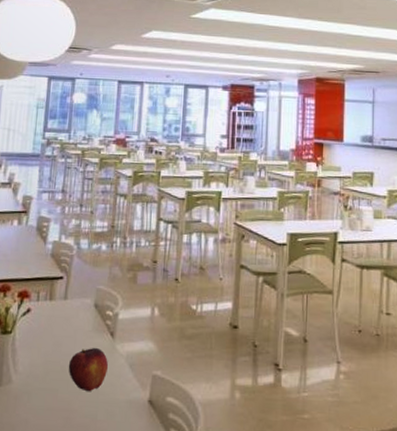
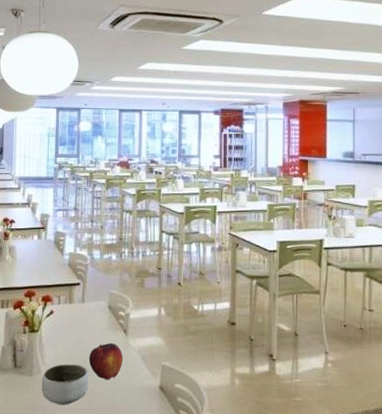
bowl: none [11,372,68,422] -> present [41,364,89,406]

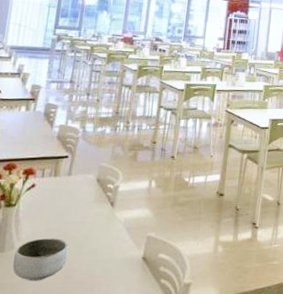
fruit: present [88,342,124,380] -> none [69,215,108,253]

